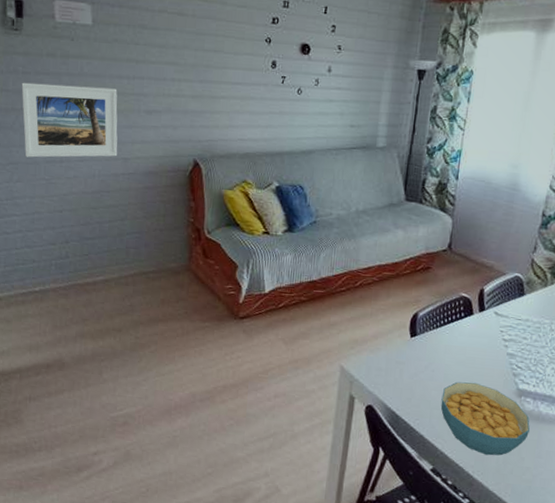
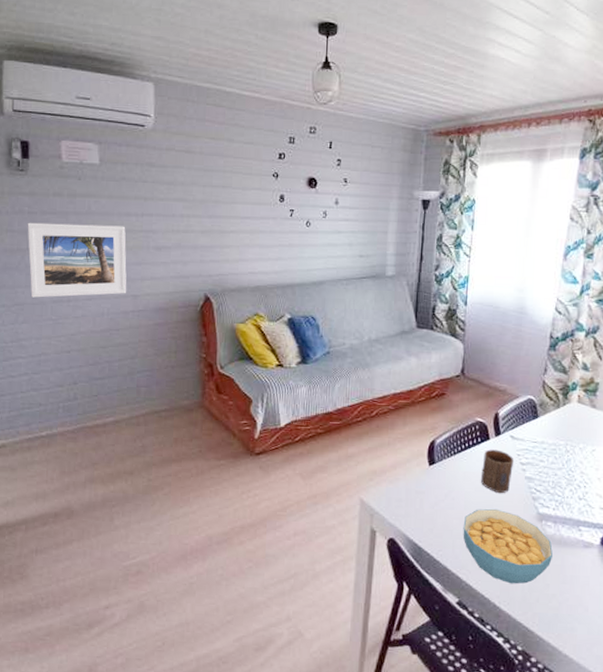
cup: none [462,324,497,368] -> present [481,449,514,494]

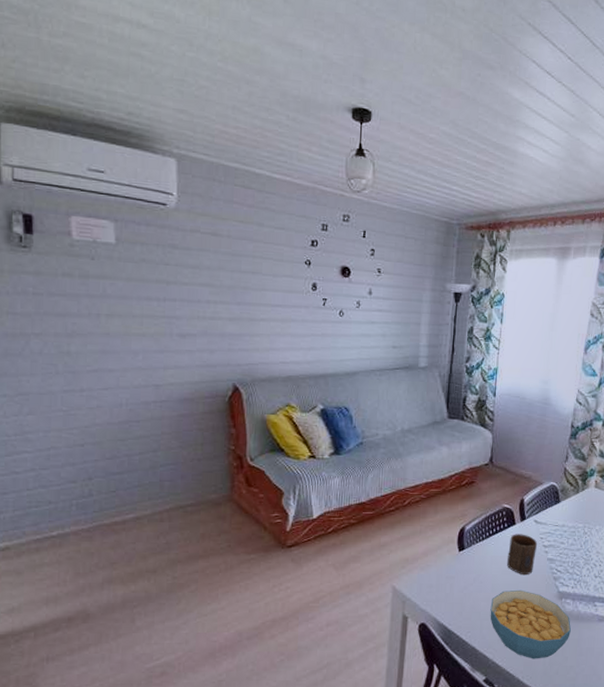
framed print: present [27,222,127,298] -> none [32,304,148,387]

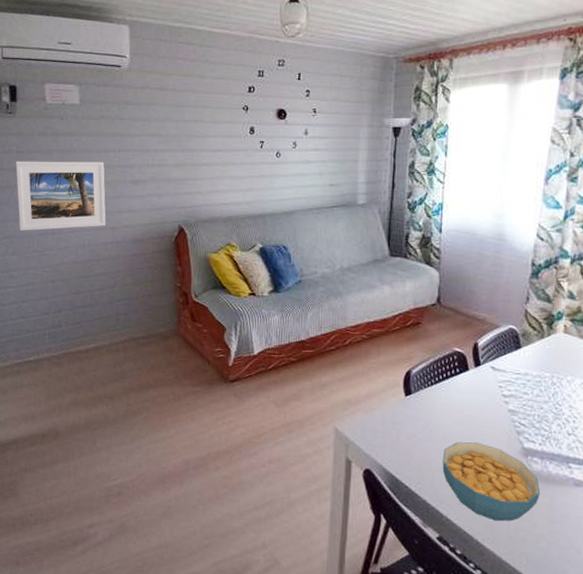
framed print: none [32,304,148,387] -> present [15,161,106,231]
cup: present [507,534,538,576] -> none [461,380,496,427]

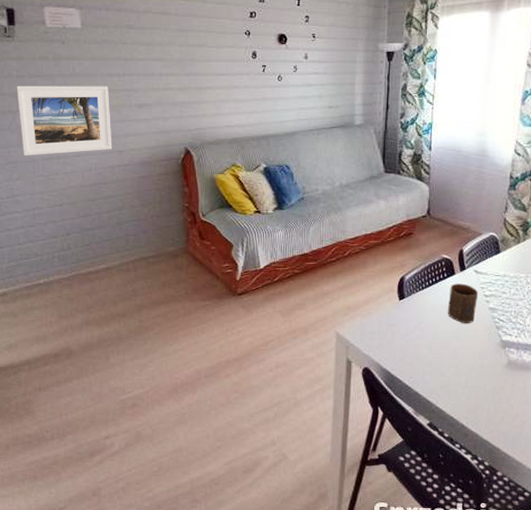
cereal bowl: present [442,442,540,522] -> none [432,338,516,406]
cup: none [461,380,496,427] -> present [448,283,479,324]

